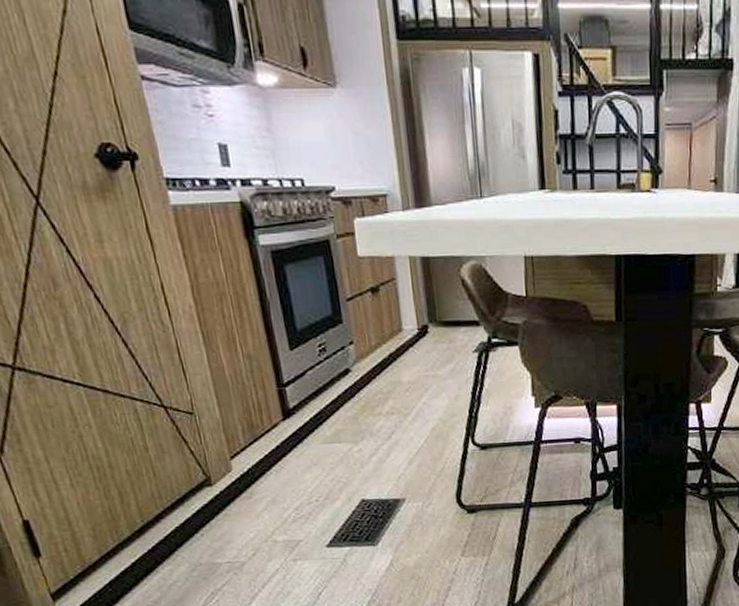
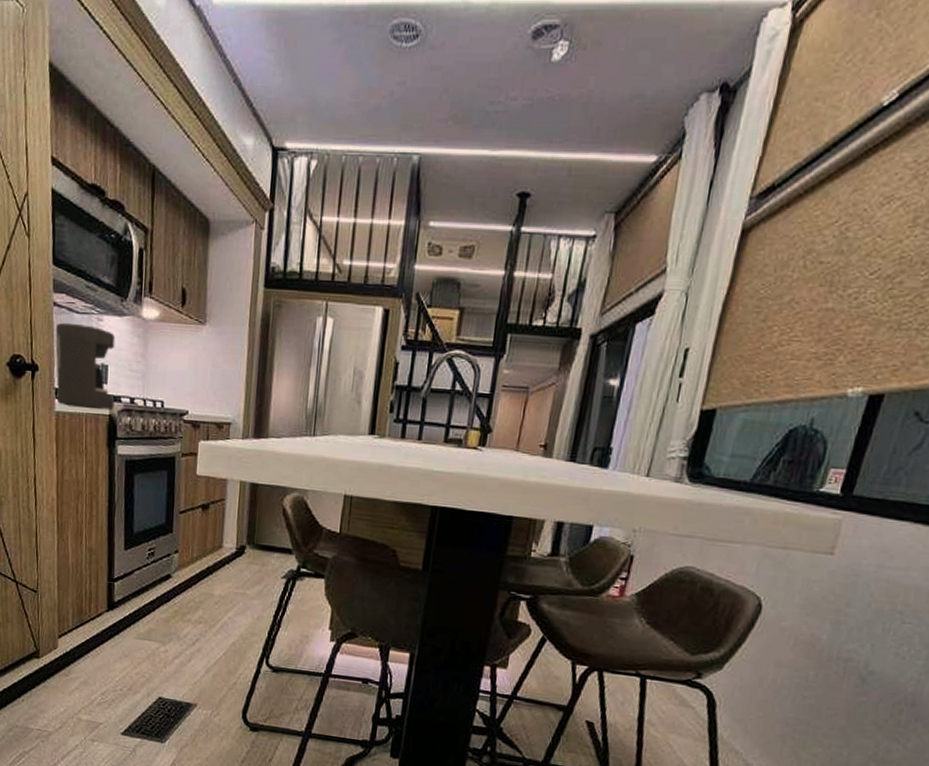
coffee maker: none [149,98,244,197] -> present [55,322,116,410]

